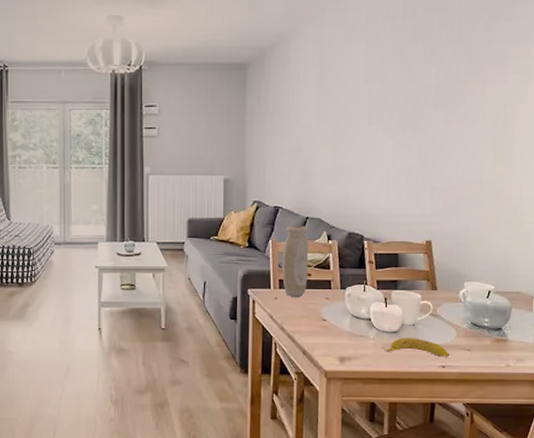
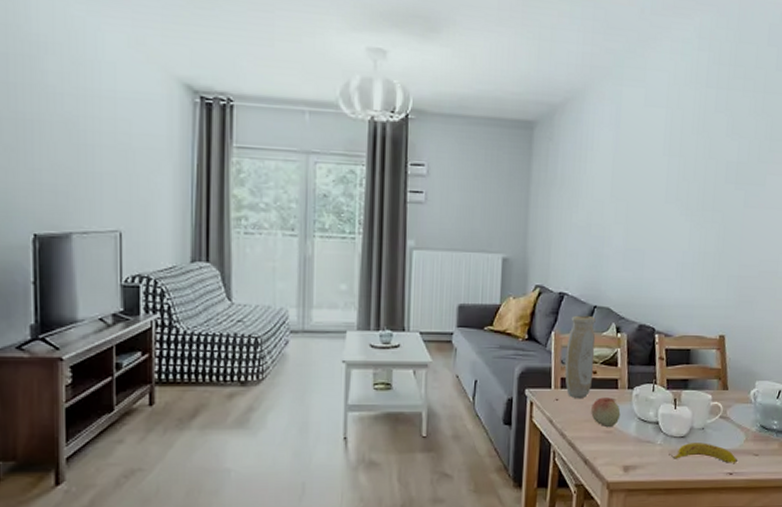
fruit: none [307,297,335,323] -> present [591,397,621,428]

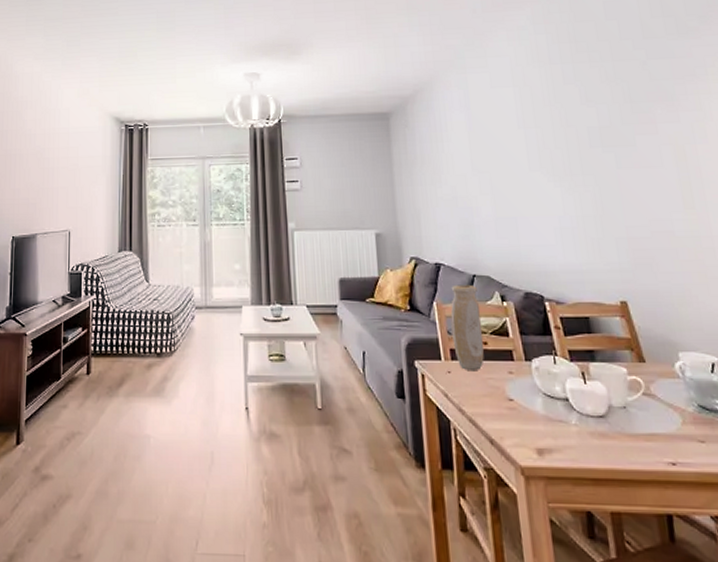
fruit: present [591,397,621,428] -> none [488,370,523,404]
banana: present [669,443,737,463] -> none [588,424,679,451]

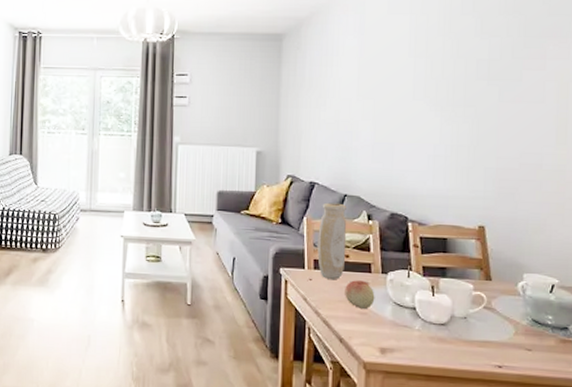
fruit: none [488,370,523,404] -> present [345,280,375,310]

